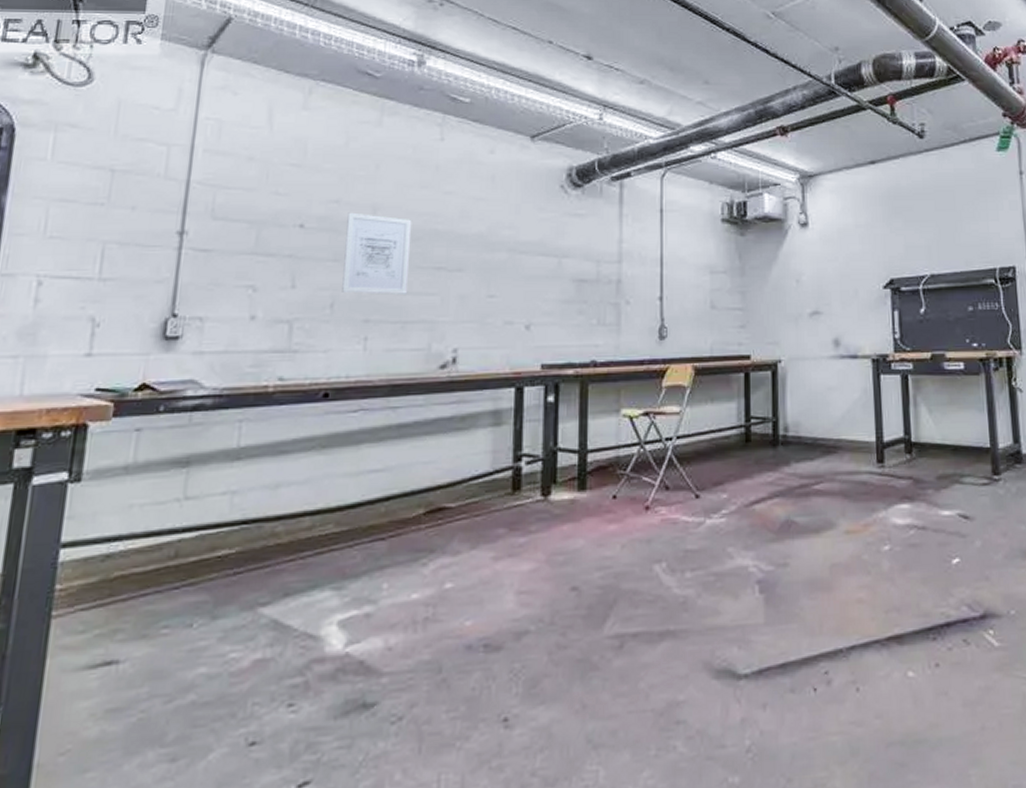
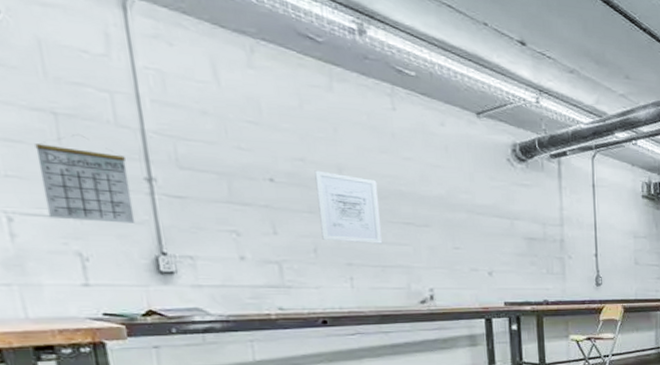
calendar: none [76,201,164,282] -> present [35,143,136,223]

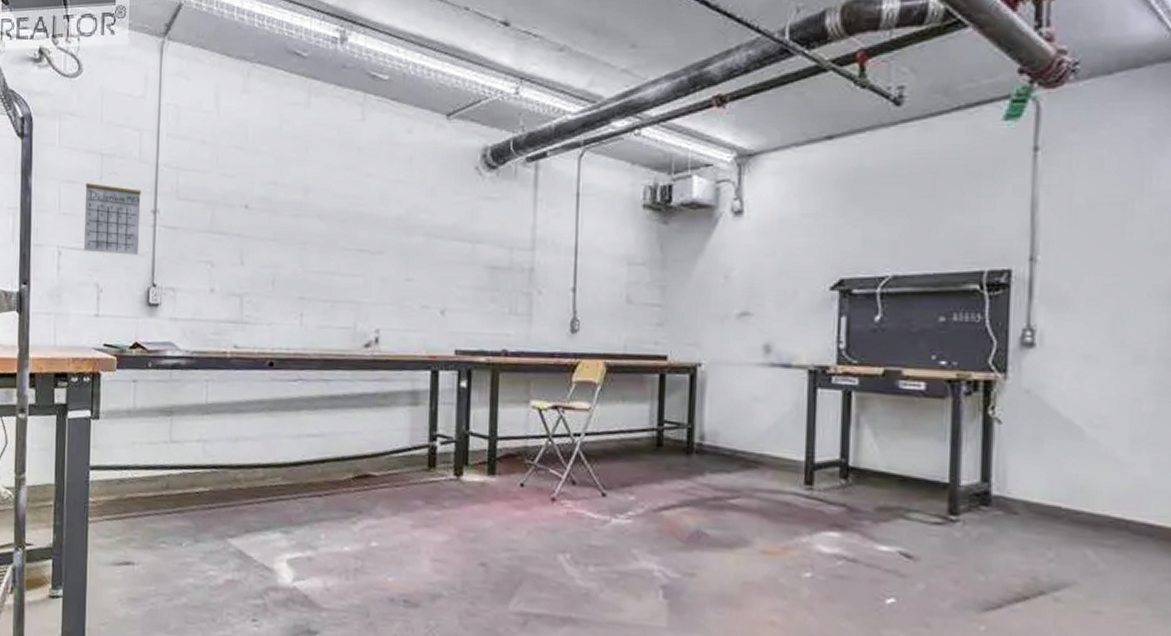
wall art: present [314,170,383,244] -> none [281,194,338,274]

